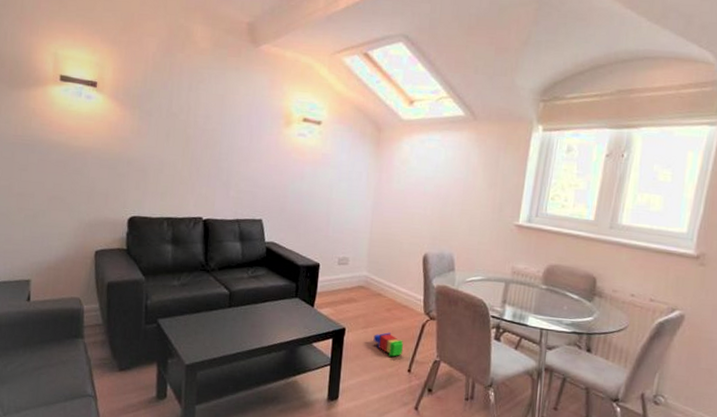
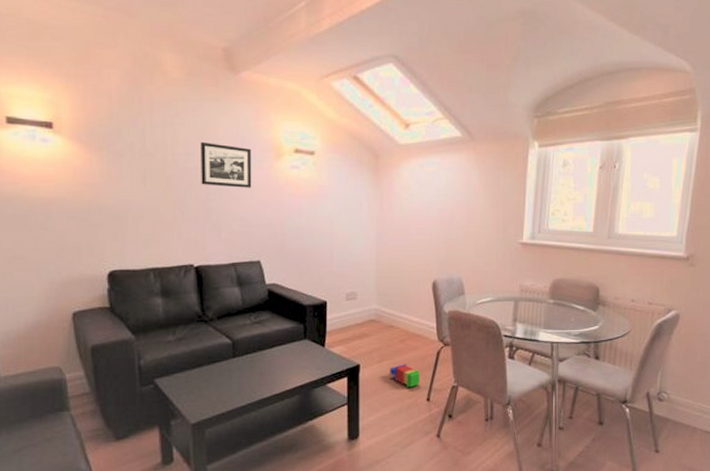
picture frame: none [216,106,264,151] -> present [200,141,252,188]

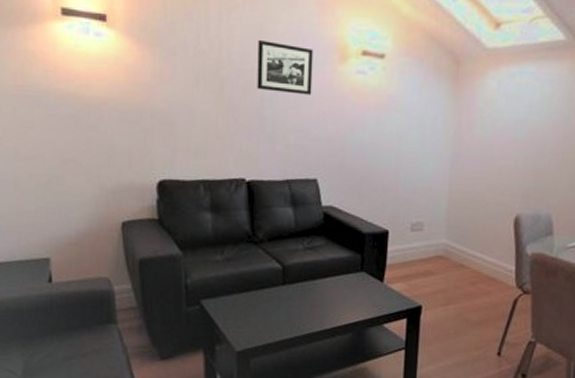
stacking toy: present [389,364,420,388] -> none [455,310,491,338]

